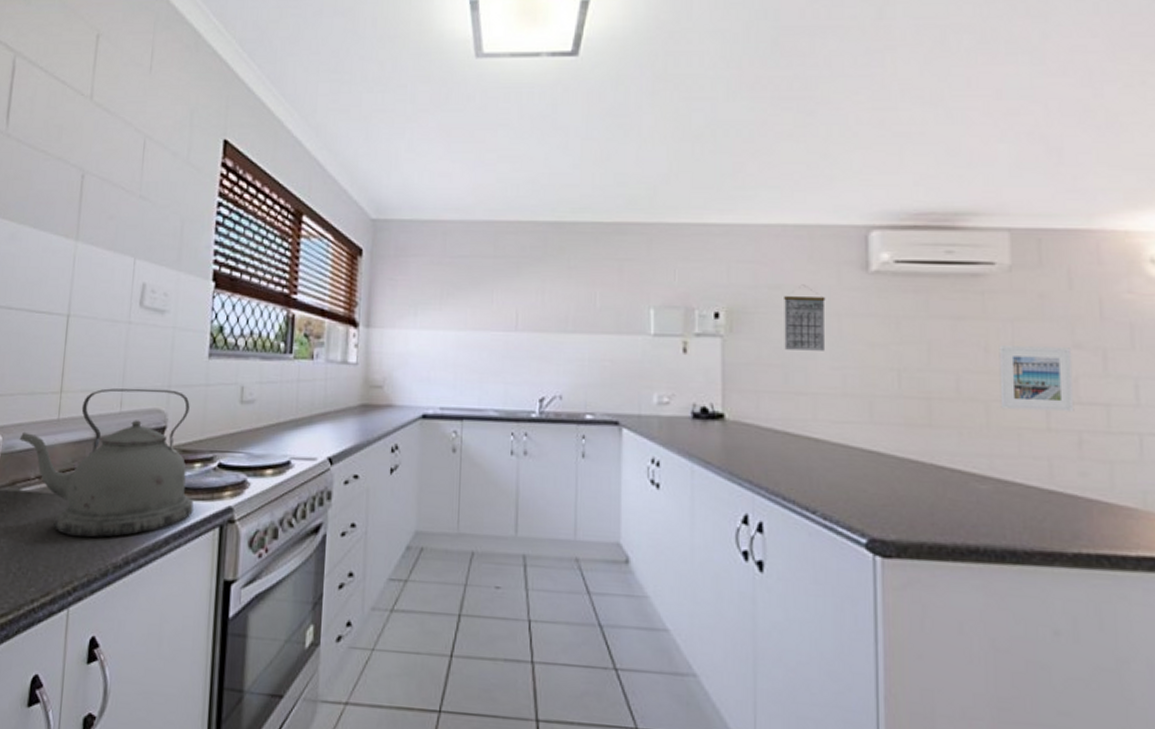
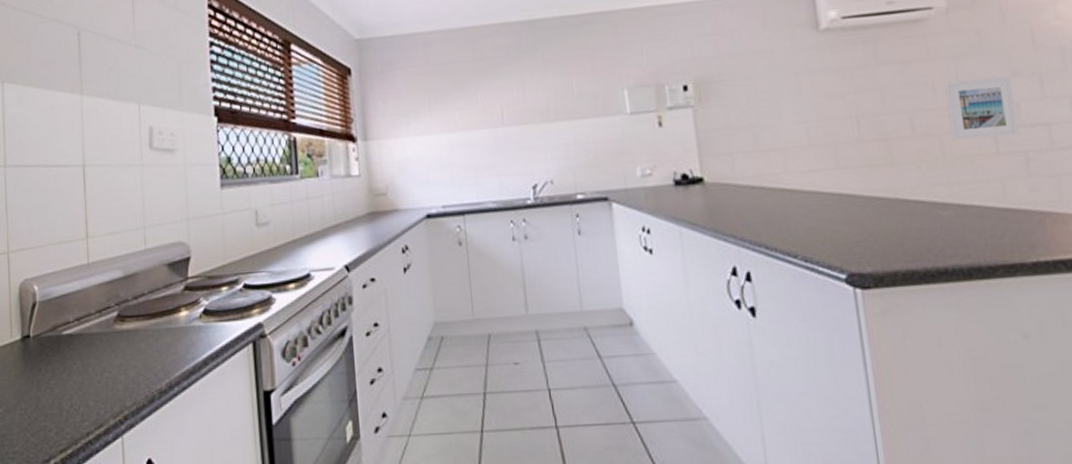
kettle: present [19,388,194,538] -> none [54,222,226,370]
calendar: present [784,284,826,351] -> none [745,49,787,112]

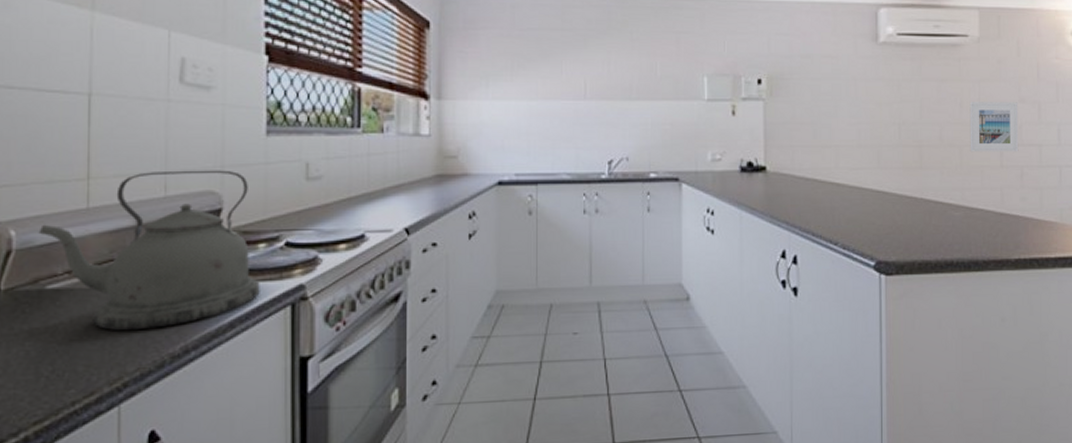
kettle: none [54,222,226,370] -> present [38,170,260,331]

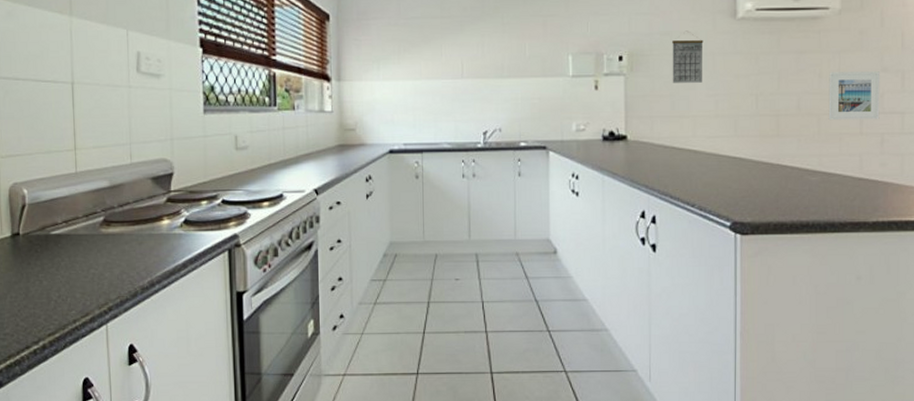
kettle: present [38,170,260,331] -> none [43,142,204,268]
calendar: none [813,54,845,110] -> present [672,30,704,83]

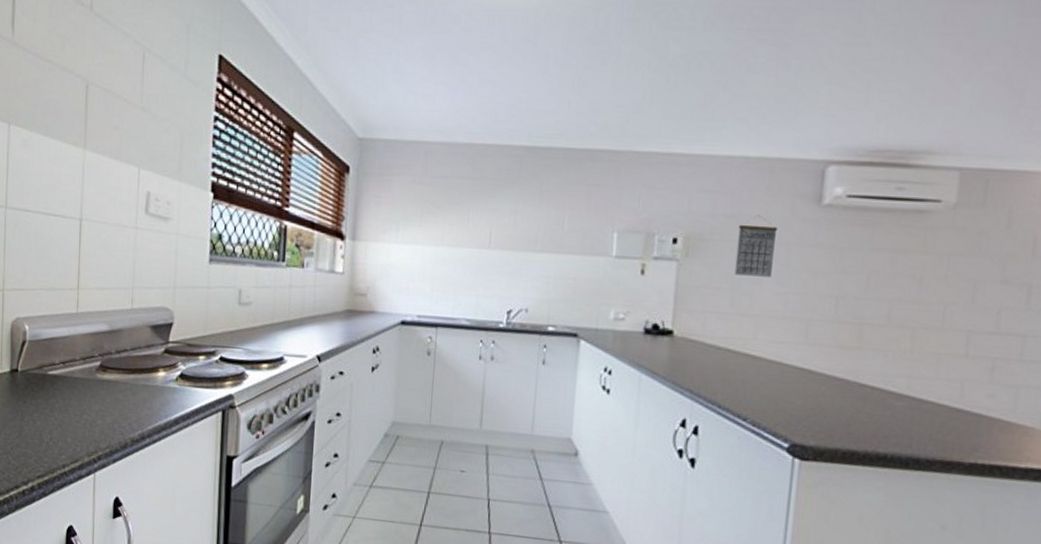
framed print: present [828,71,881,121] -> none [925,278,1000,342]

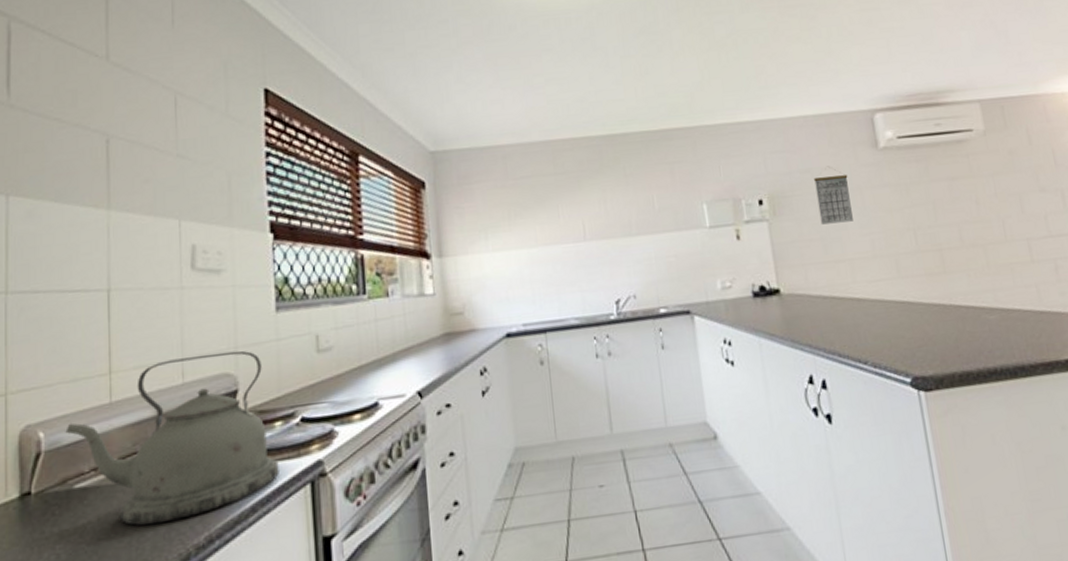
kettle: none [44,287,199,416] -> present [65,350,279,526]

